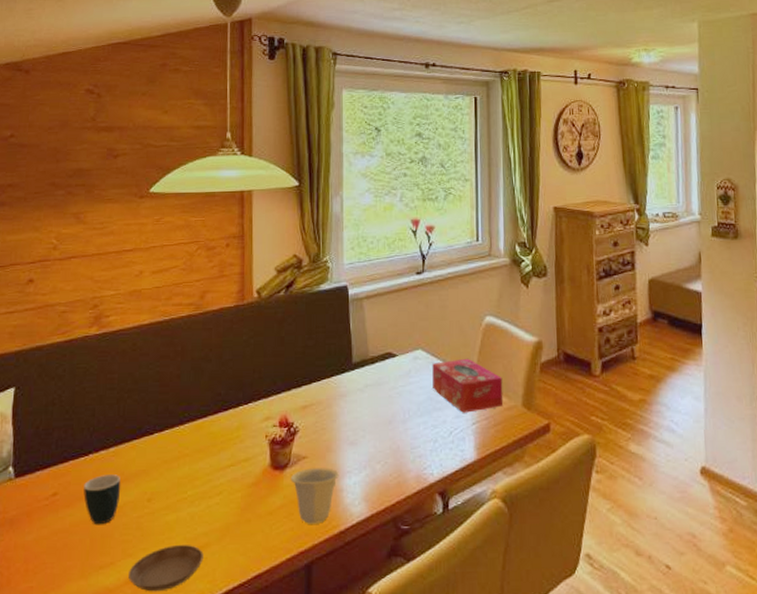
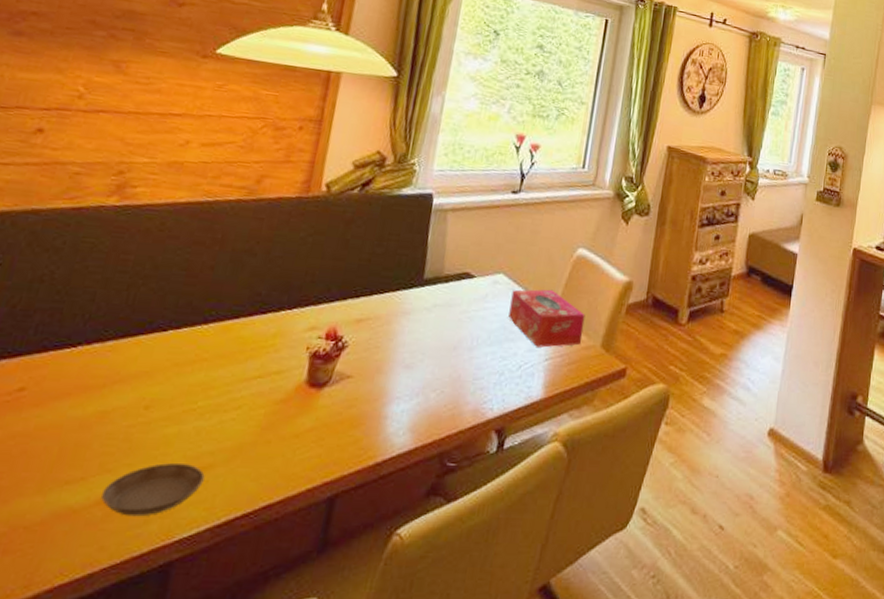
mug: present [83,474,121,525] -> none [60,372,114,432]
cup: present [290,468,339,524] -> none [327,389,387,453]

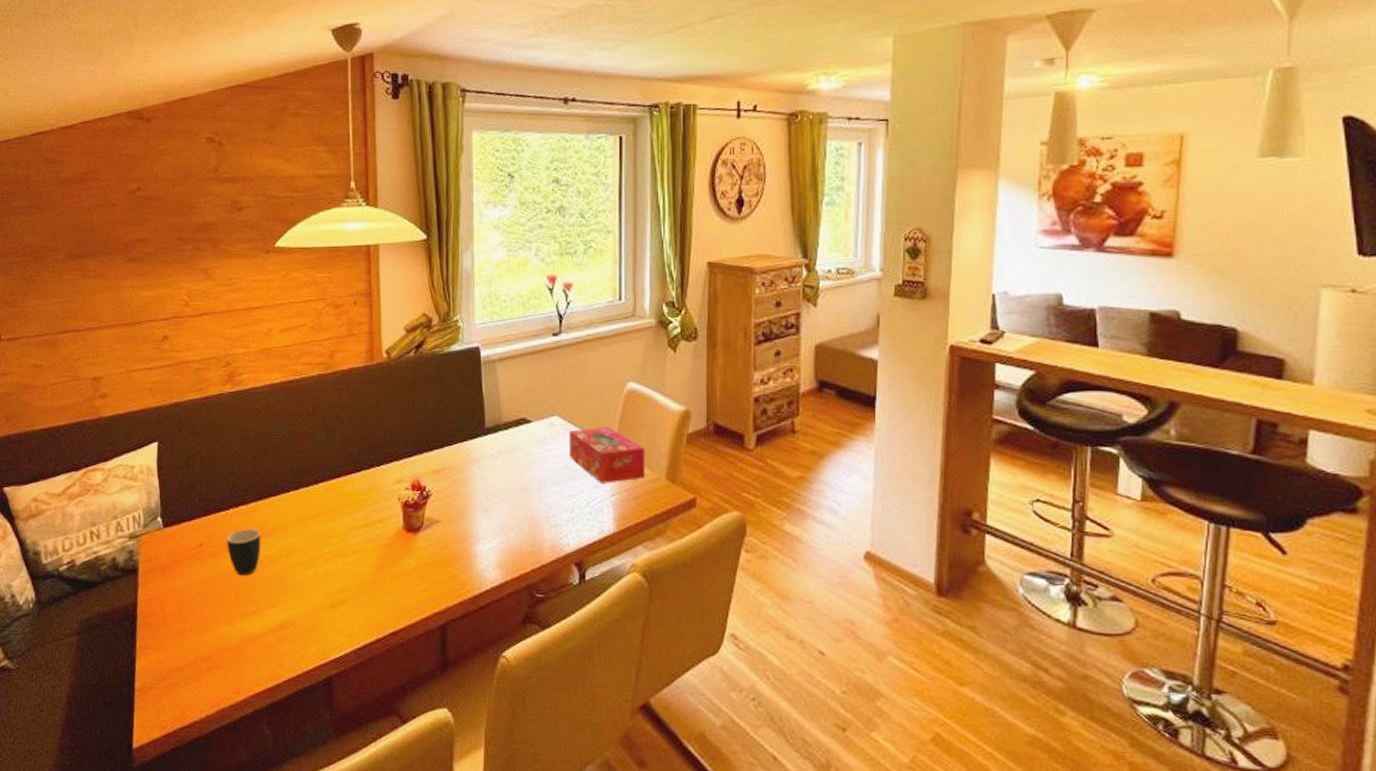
mug: none [60,372,114,432] -> present [227,529,261,576]
saucer: present [101,463,205,517] -> none [272,599,341,641]

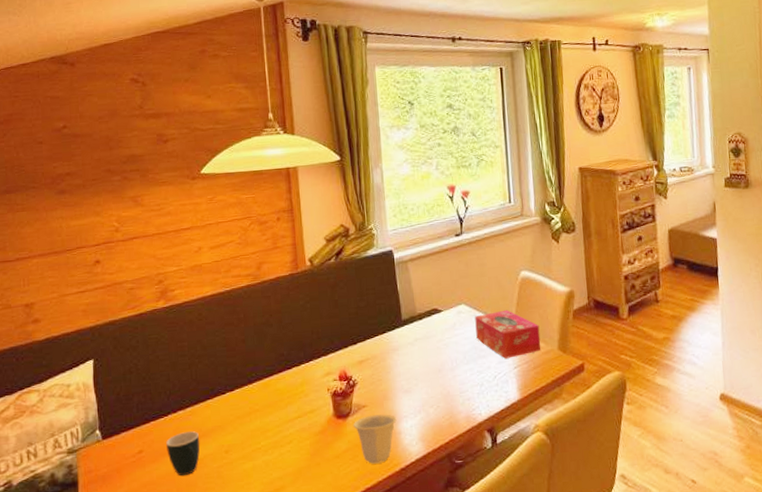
cup: none [424,532,473,587] -> present [353,414,397,464]

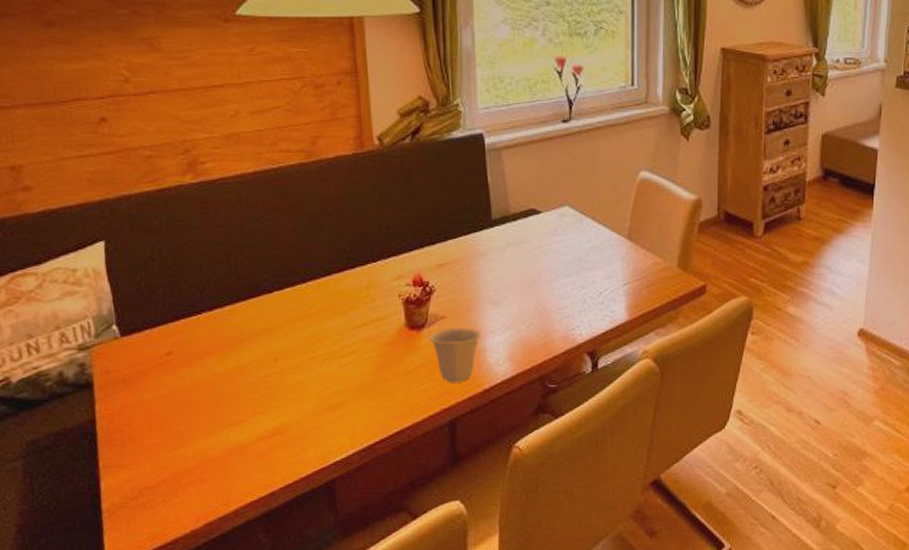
mug: present [166,431,200,477] -> none [201,334,243,384]
tissue box: present [475,309,541,359] -> none [581,216,658,273]

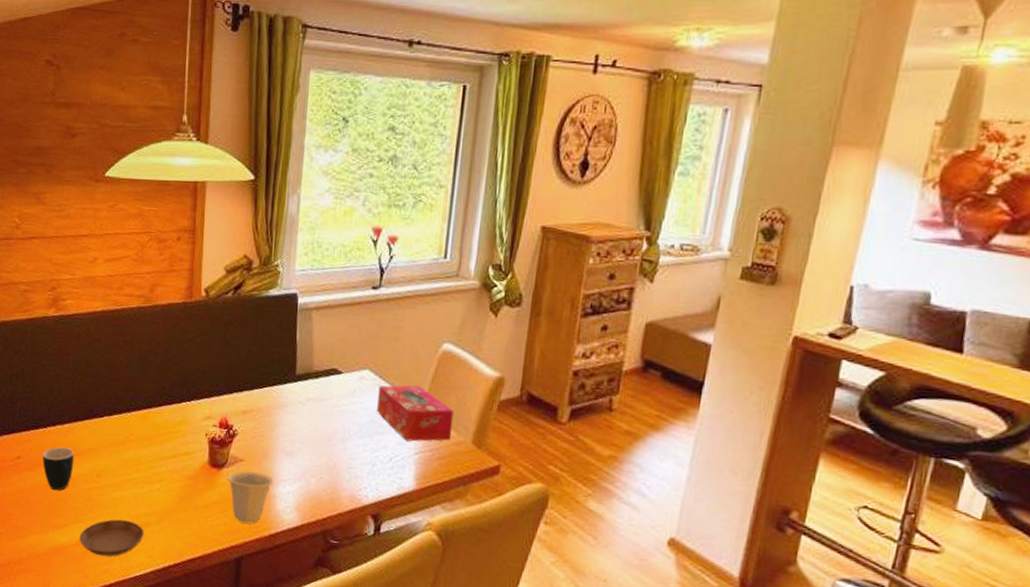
mug: none [201,334,243,384] -> present [42,447,74,491]
saucer: none [261,403,341,447] -> present [79,519,144,557]
tissue box: none [581,216,658,273] -> present [377,385,454,442]

